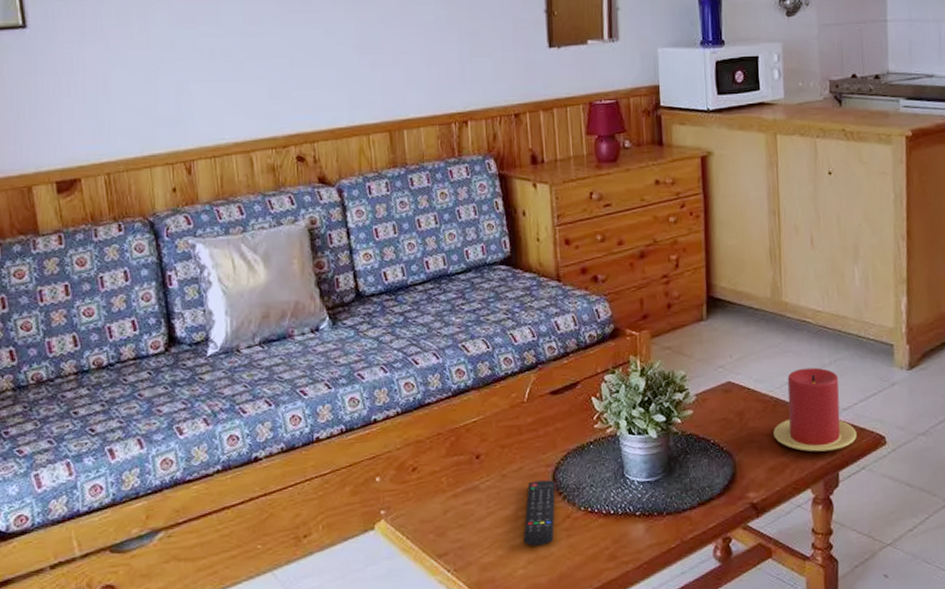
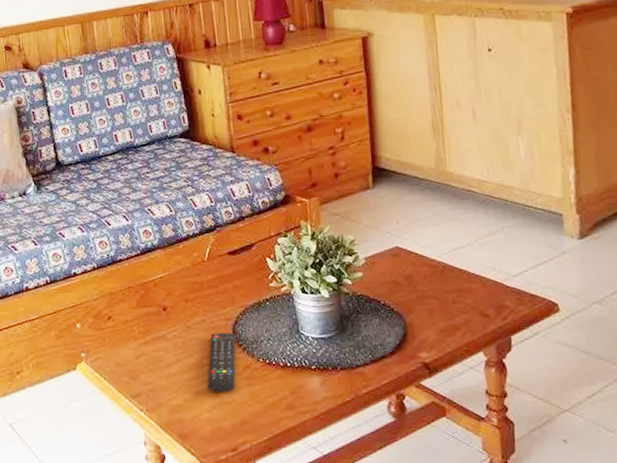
candle: present [773,367,857,452] -> none [442,235,528,316]

